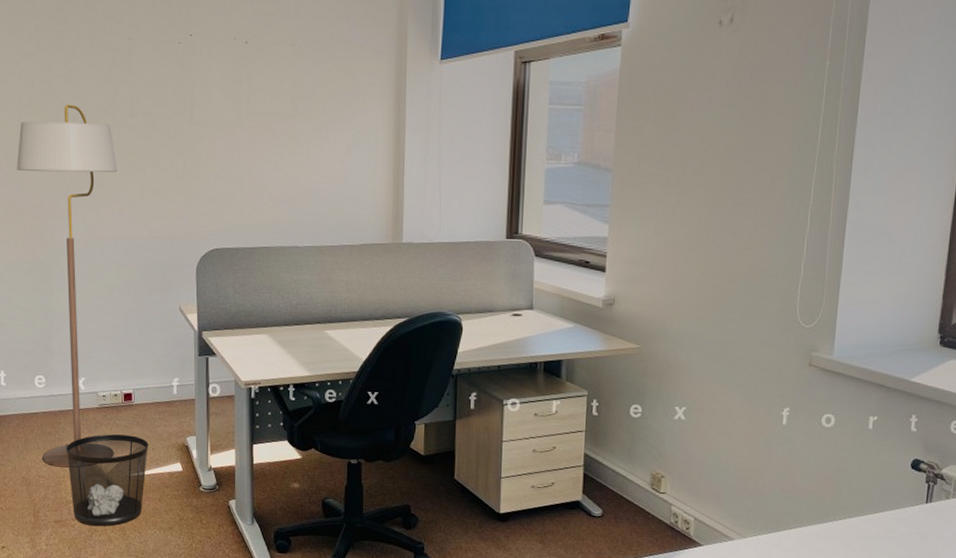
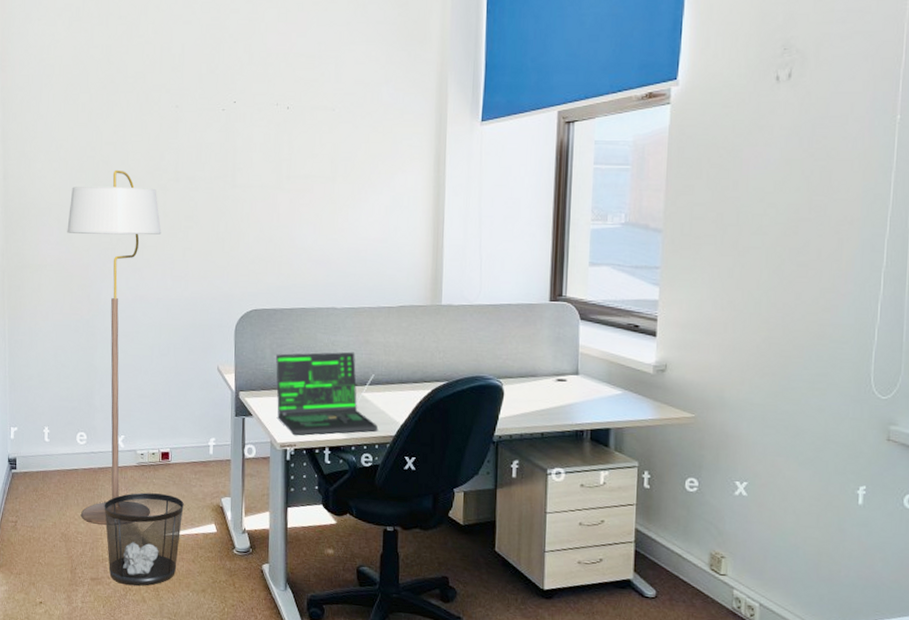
laptop: none [239,290,342,373] -> present [276,351,379,436]

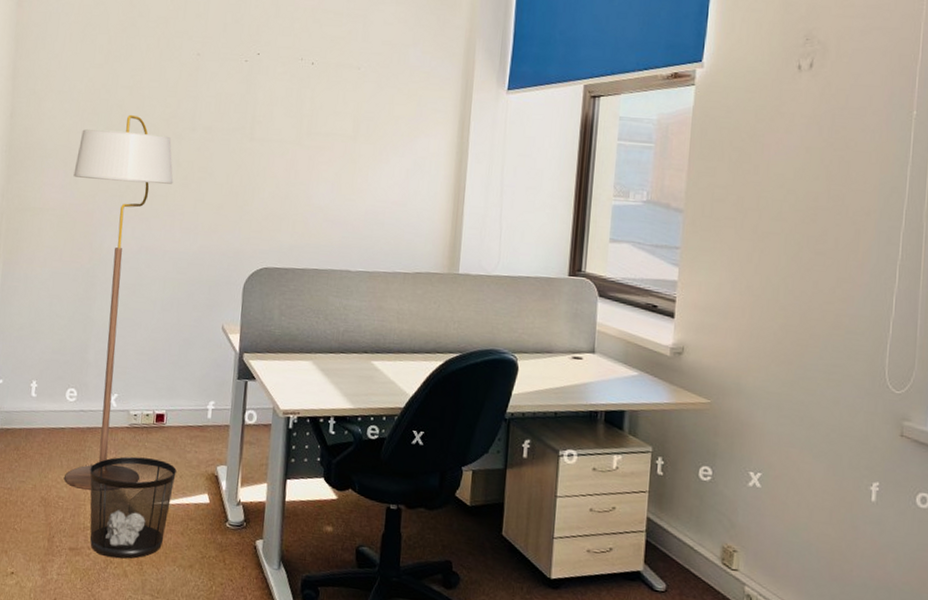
laptop: present [276,351,379,436] -> none [282,315,387,403]

